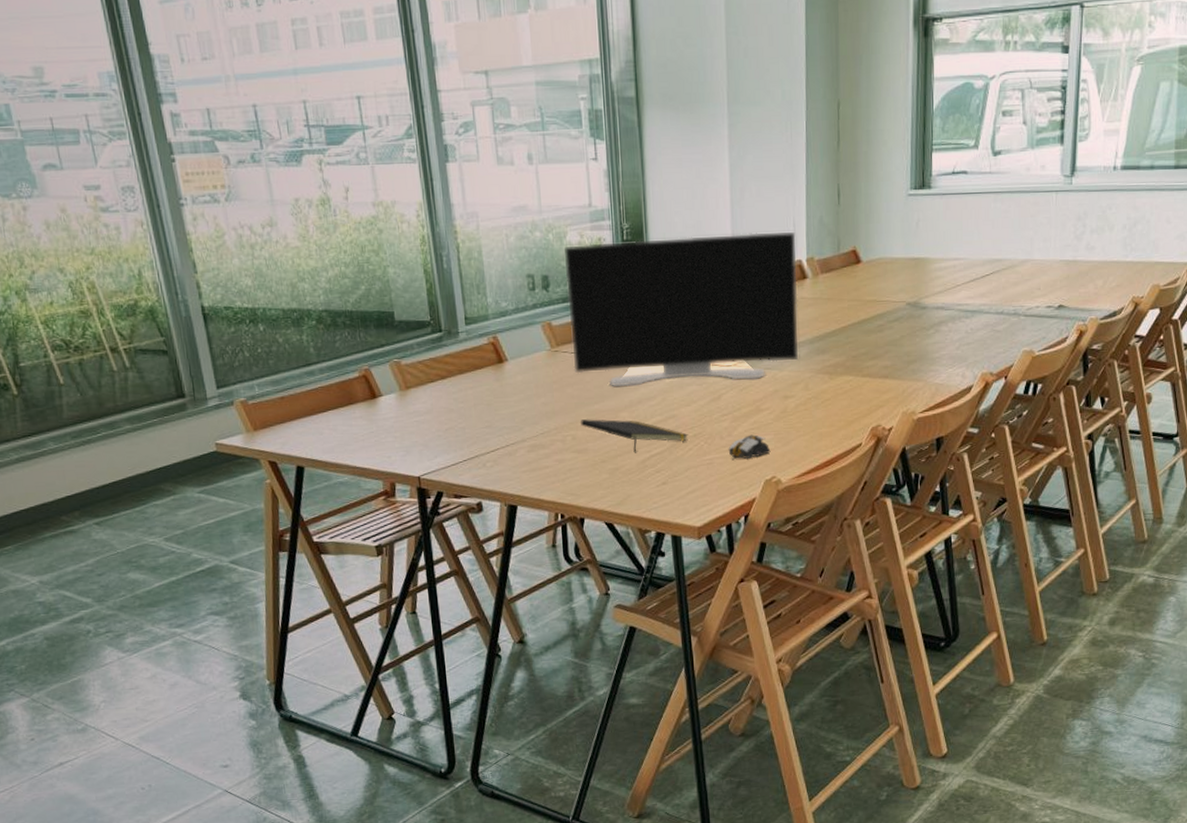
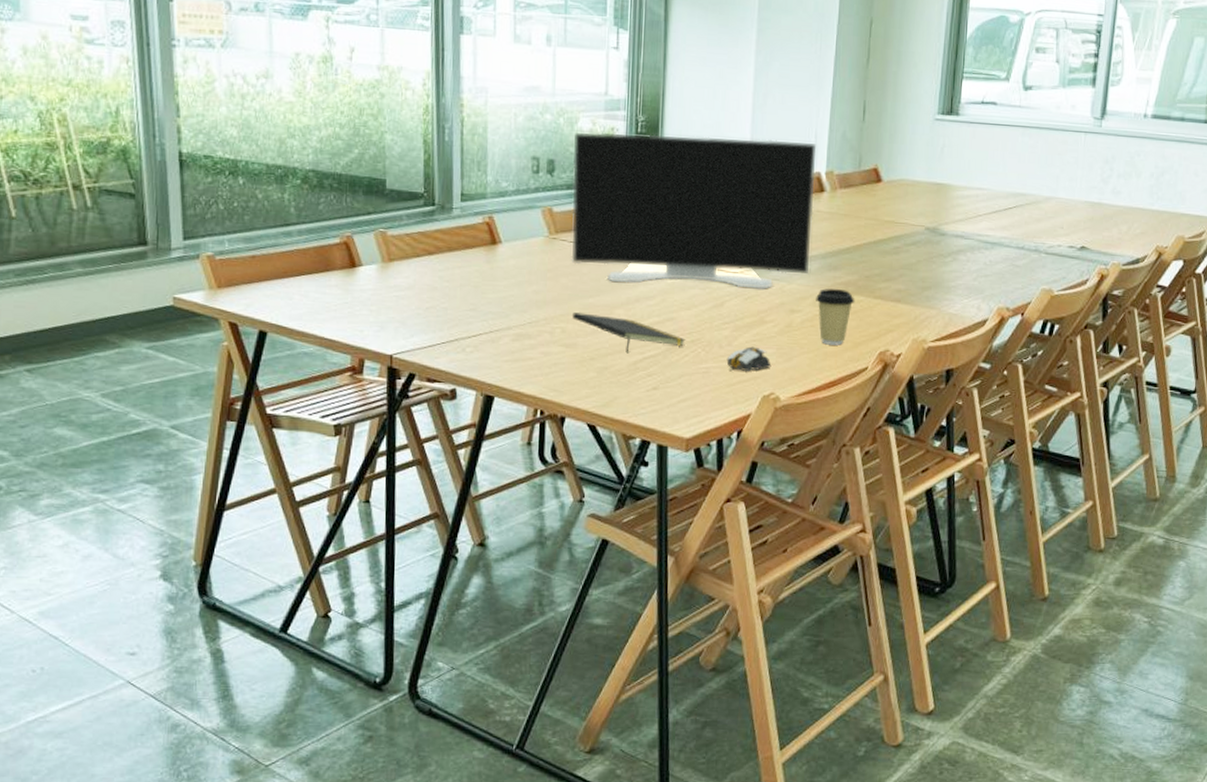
coffee cup: none [807,371,845,426] -> present [816,289,855,345]

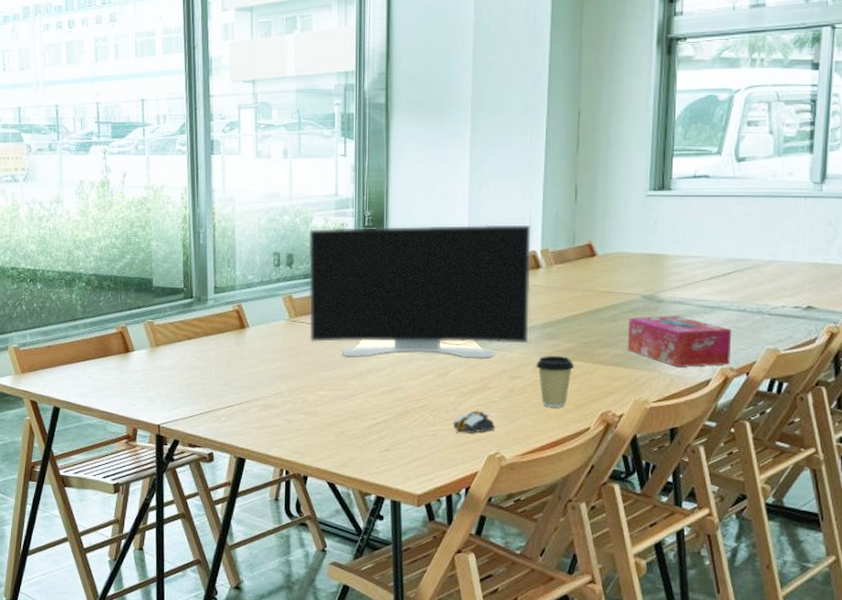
notepad: present [572,312,686,354] -> none [312,384,414,419]
tissue box: none [908,250,1010,306] -> present [627,316,732,367]

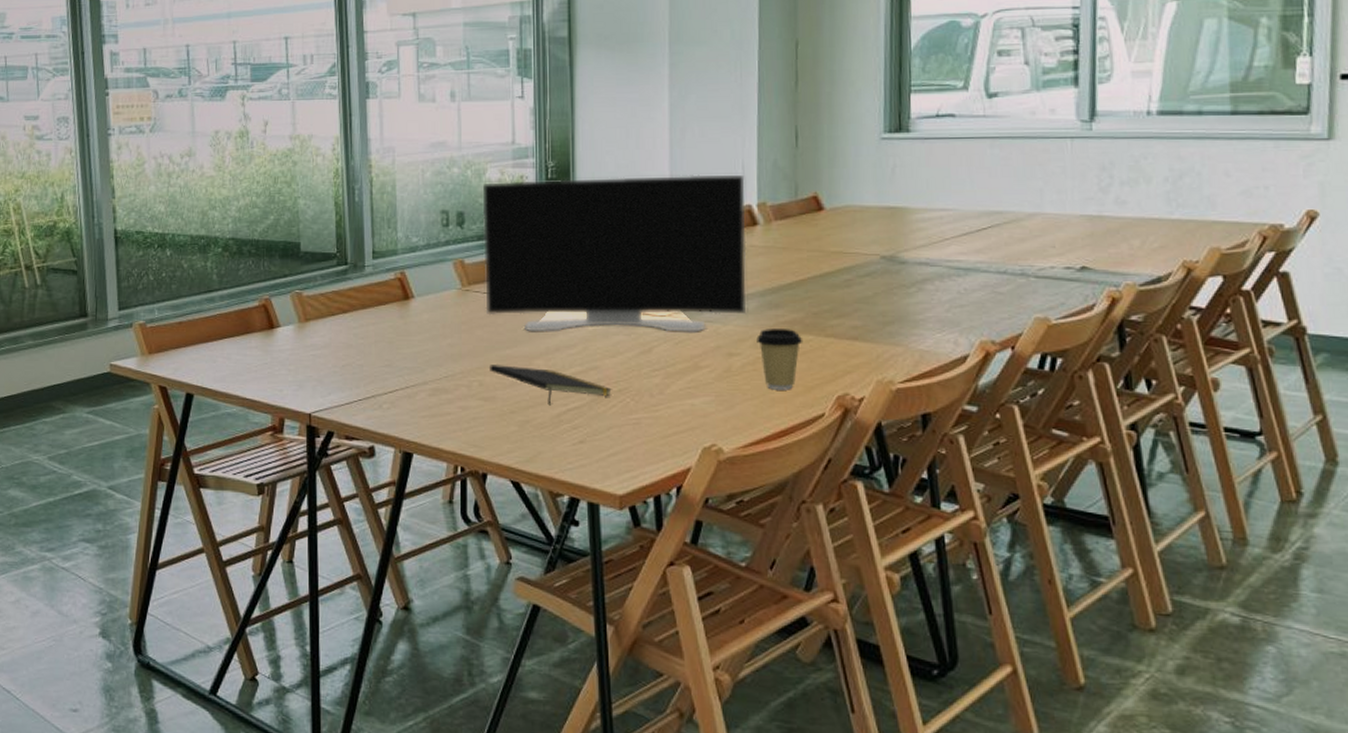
notepad: none [312,384,414,419] -> present [490,365,612,406]
computer mouse: present [453,410,496,434] -> none [659,394,711,422]
tissue box: present [627,316,732,367] -> none [865,280,992,340]

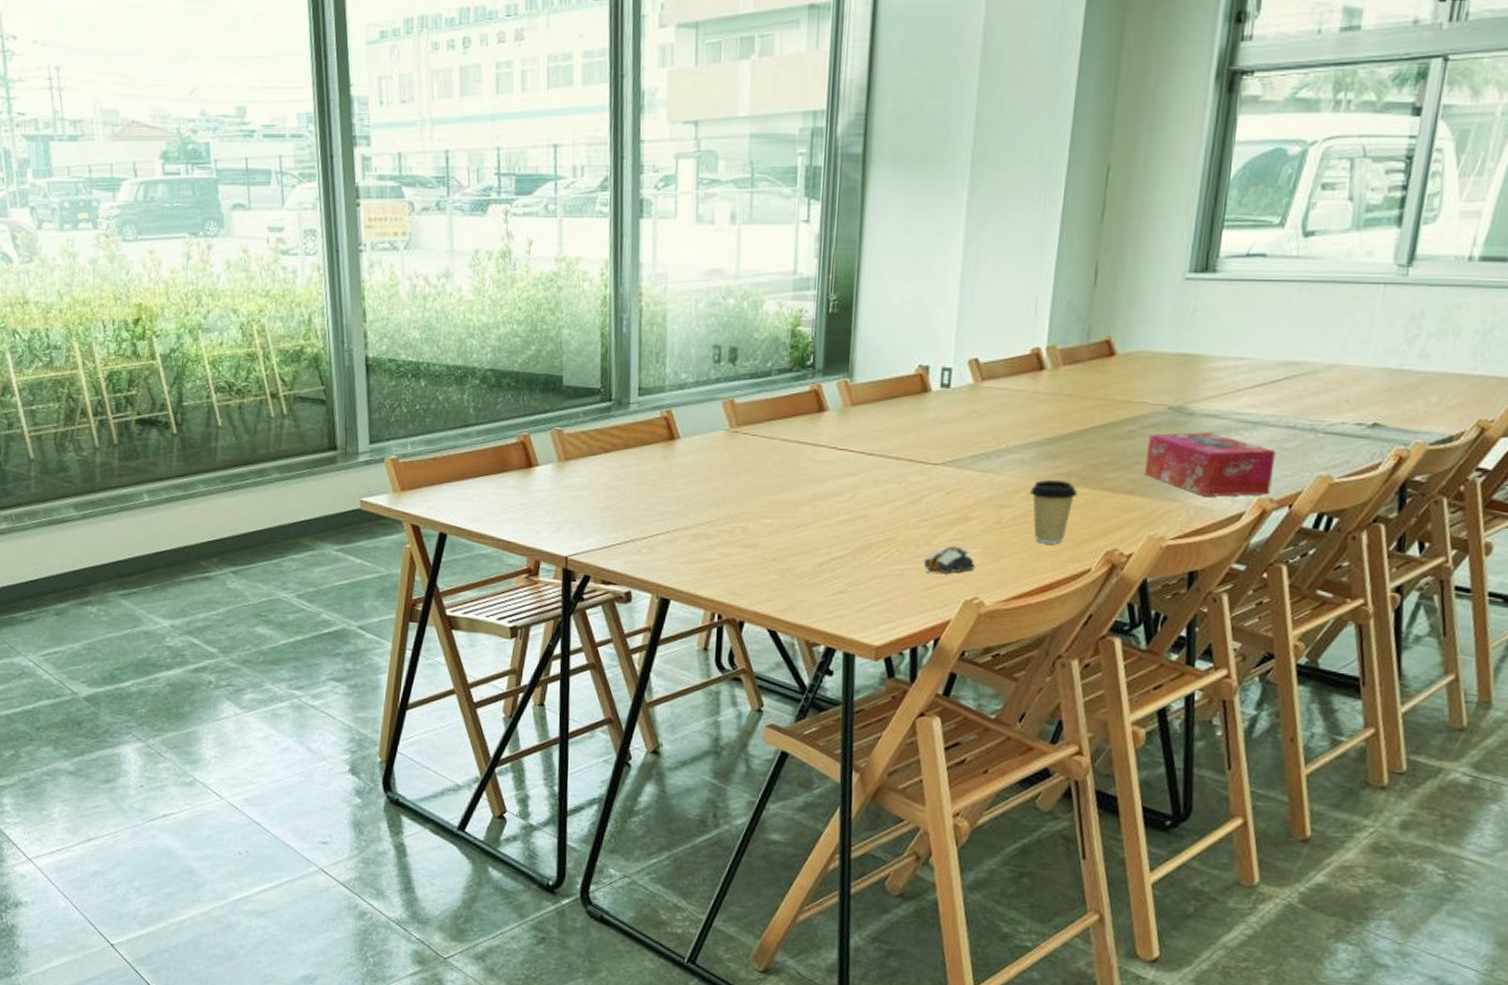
computer monitor: present [482,175,747,332] -> none [753,313,1037,482]
notepad: present [490,365,612,406] -> none [753,511,878,554]
computer mouse: none [659,394,711,422] -> present [923,546,976,574]
tissue box: none [865,280,992,340] -> present [1144,432,1276,497]

